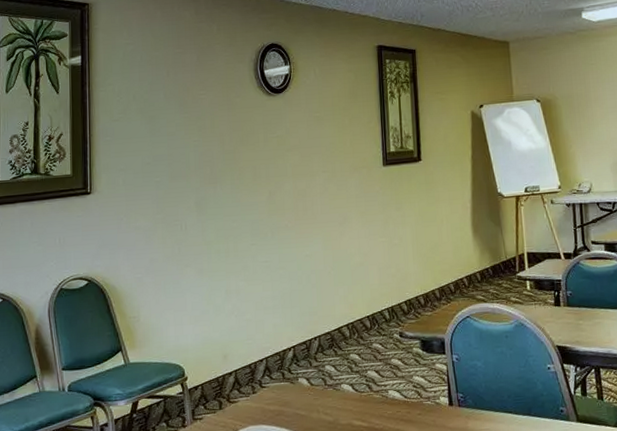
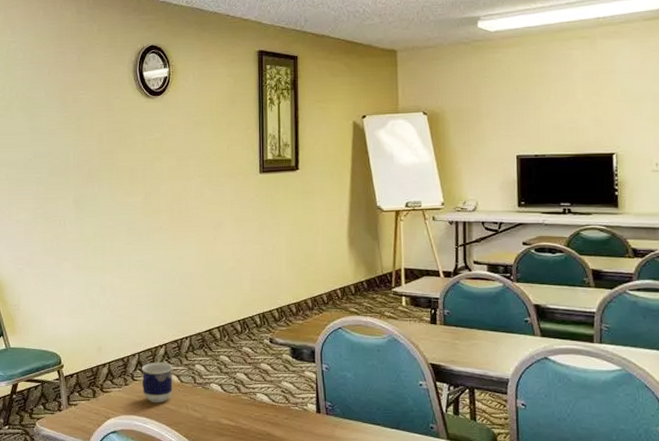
cup: none [270,365,303,410] -> present [142,362,173,403]

